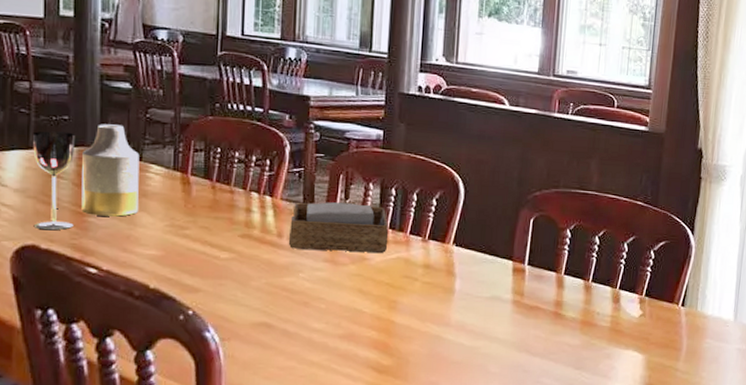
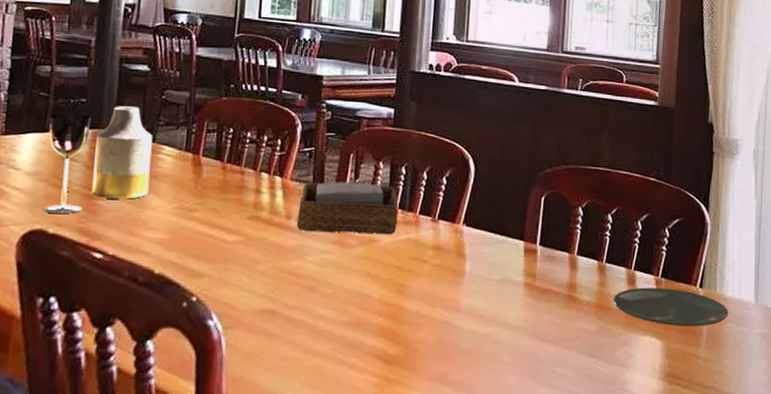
plate: none [598,305,709,342] -> present [613,287,729,327]

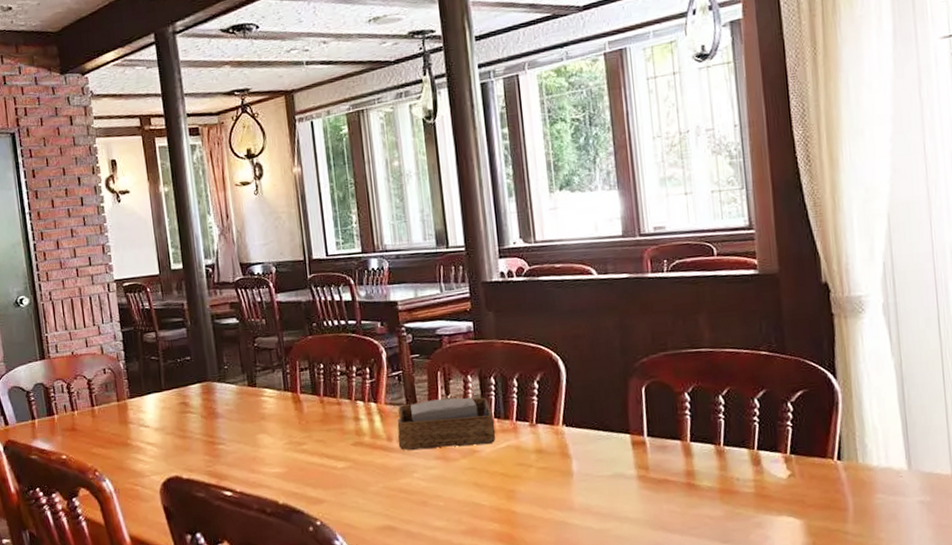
wineglass: present [44,113,92,213] -> none [163,371,207,461]
vase: present [91,106,153,199] -> none [205,357,259,443]
plate: present [613,287,729,327] -> none [738,464,877,503]

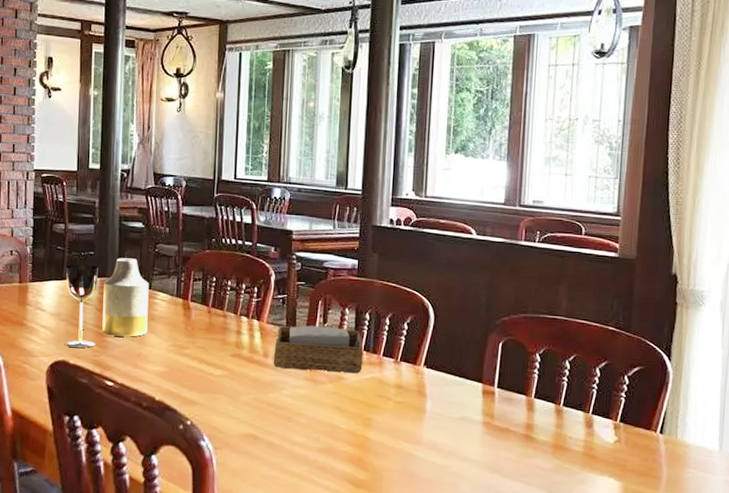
wineglass: none [163,371,207,461] -> present [65,264,99,348]
vase: none [205,357,259,443] -> present [102,258,149,337]

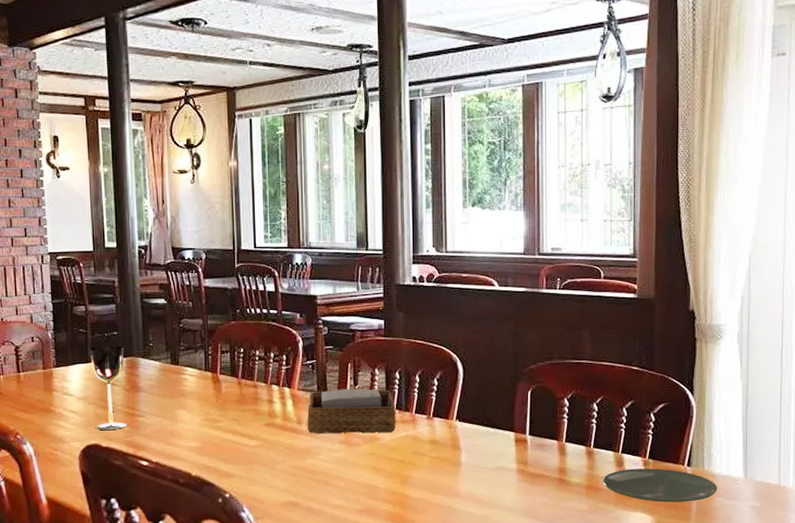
vase: present [102,258,149,337] -> none [129,335,178,415]
plate: none [570,431,691,471] -> present [603,468,718,502]

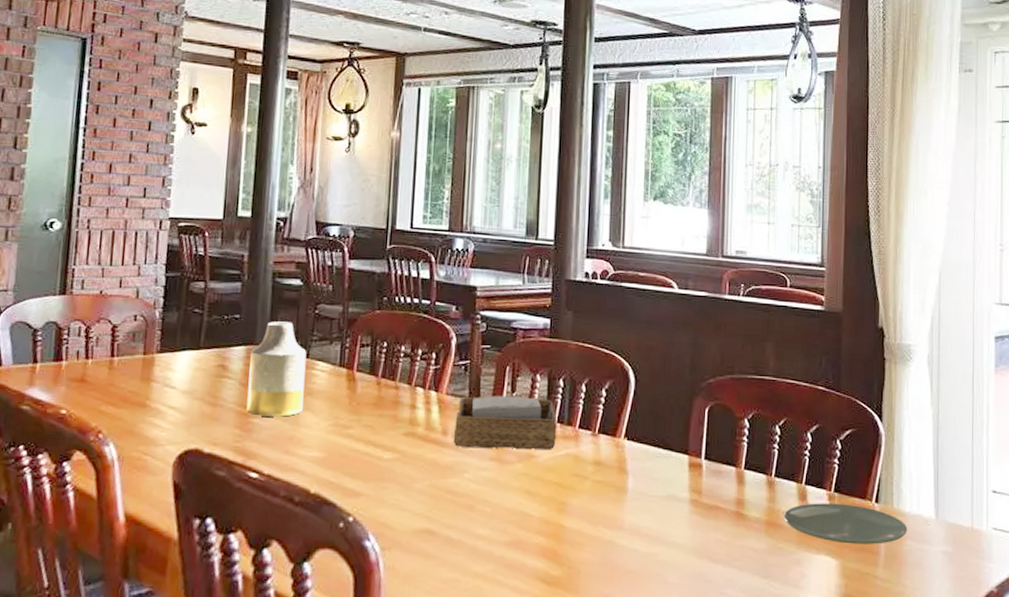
wineglass: present [89,346,127,430] -> none [199,330,246,432]
vase: none [129,335,178,415] -> present [246,321,307,417]

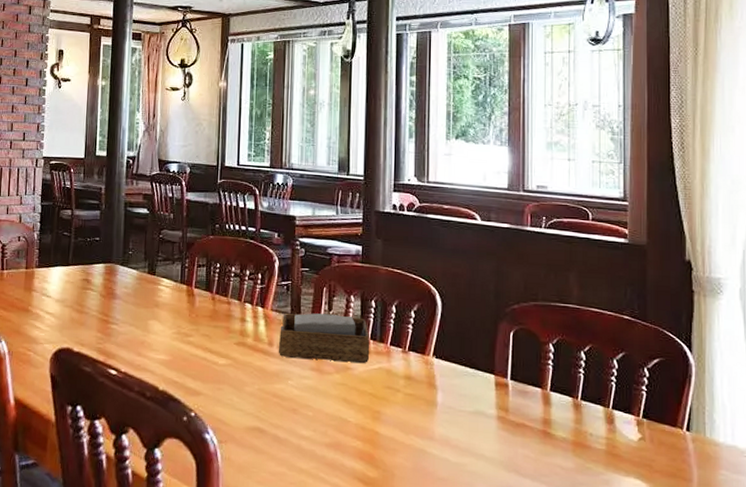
vase: present [246,321,307,417] -> none [106,243,154,324]
plate: present [784,503,908,544] -> none [591,427,722,472]

